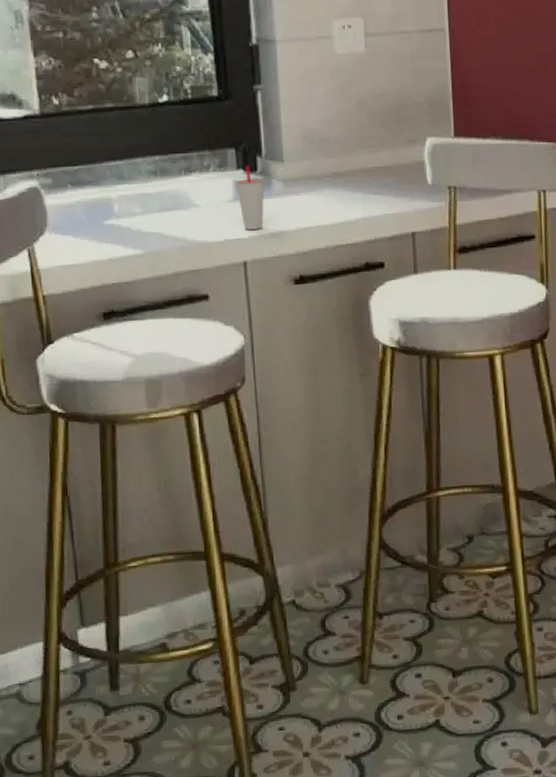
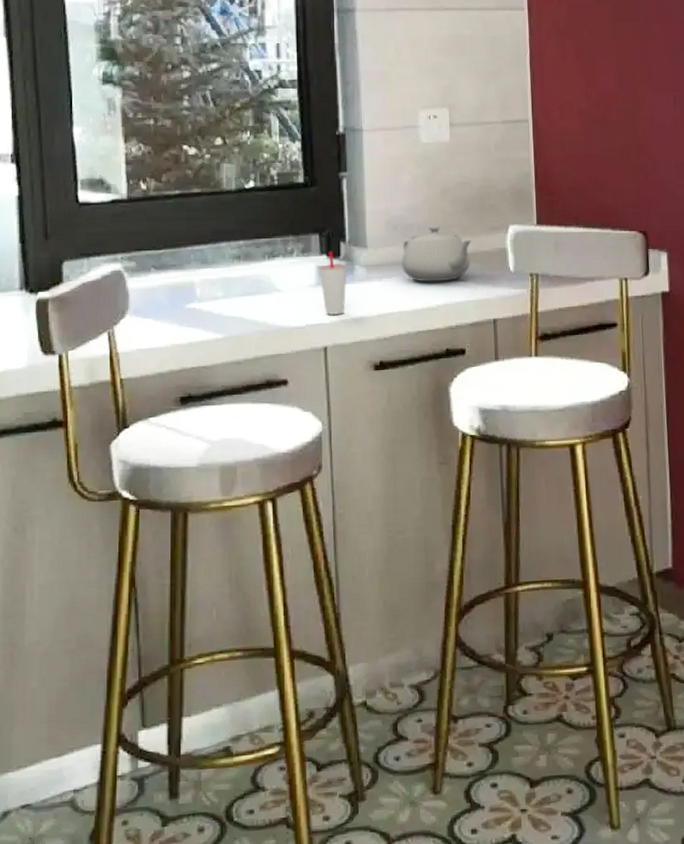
teapot: none [318,138,390,196] -> present [401,225,473,282]

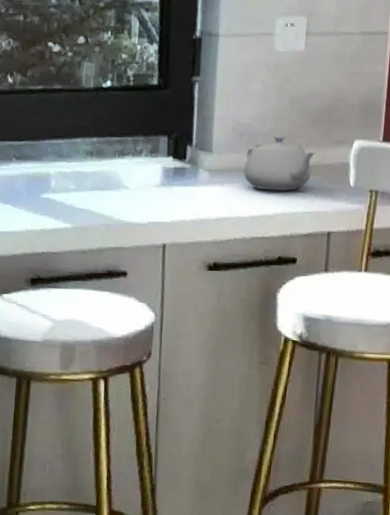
cup: present [318,250,347,315] -> none [164,153,191,215]

